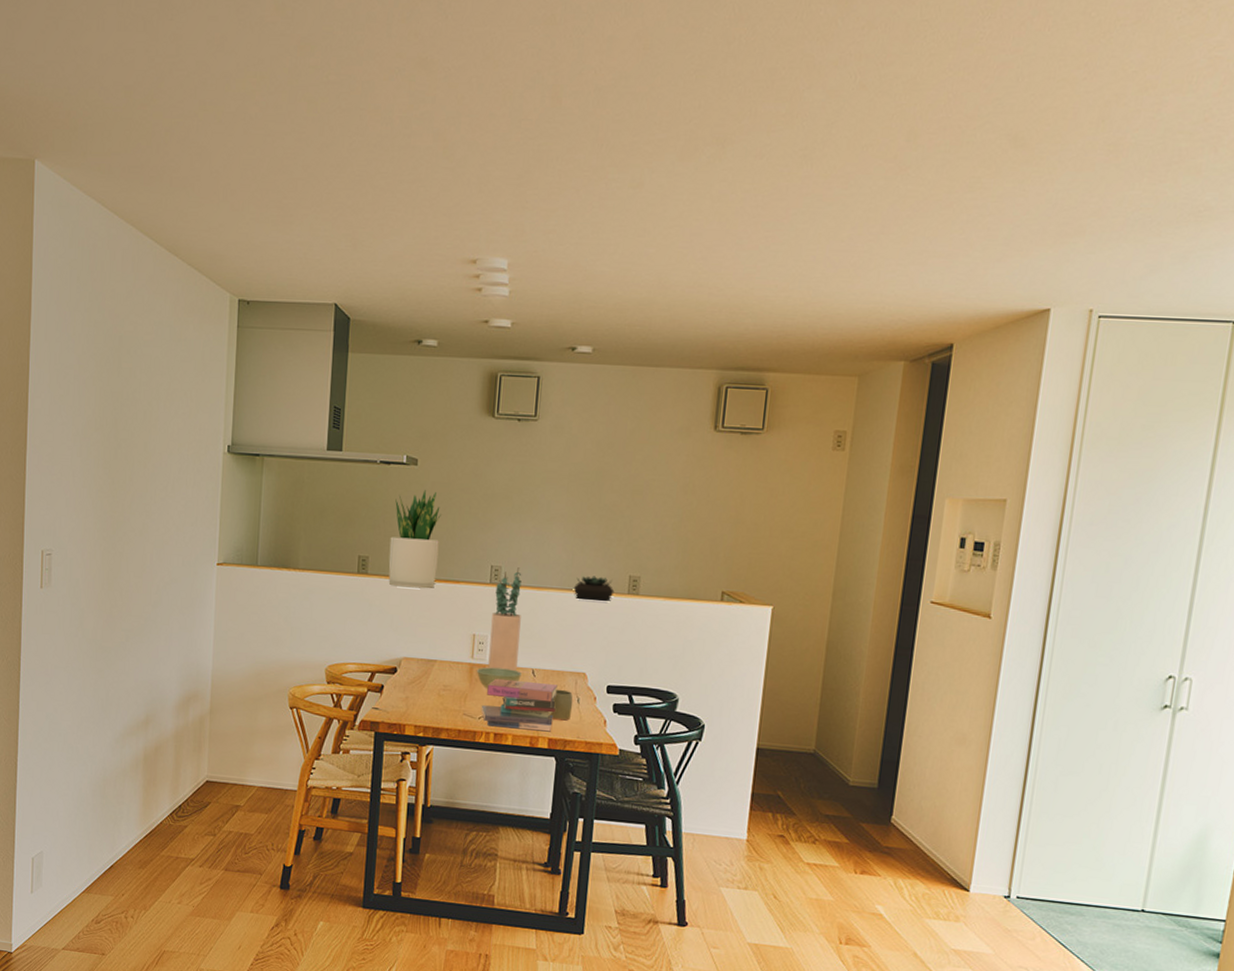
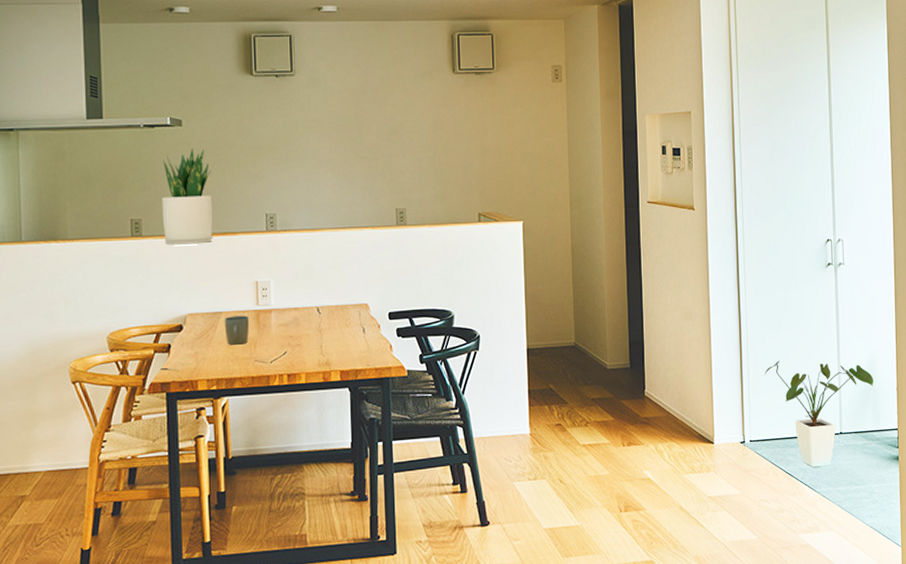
mug: none [437,665,463,696] -> present [224,315,250,345]
bowl: present [476,667,522,690] -> none [262,310,307,334]
books: present [480,678,558,732] -> none [271,319,343,369]
vase: present [488,567,522,672] -> none [271,213,303,312]
mug: present [549,689,573,721] -> none [338,322,359,352]
succulent plant: present [573,575,615,602] -> none [346,212,384,236]
house plant: none [1050,811,1203,946] -> present [764,360,874,467]

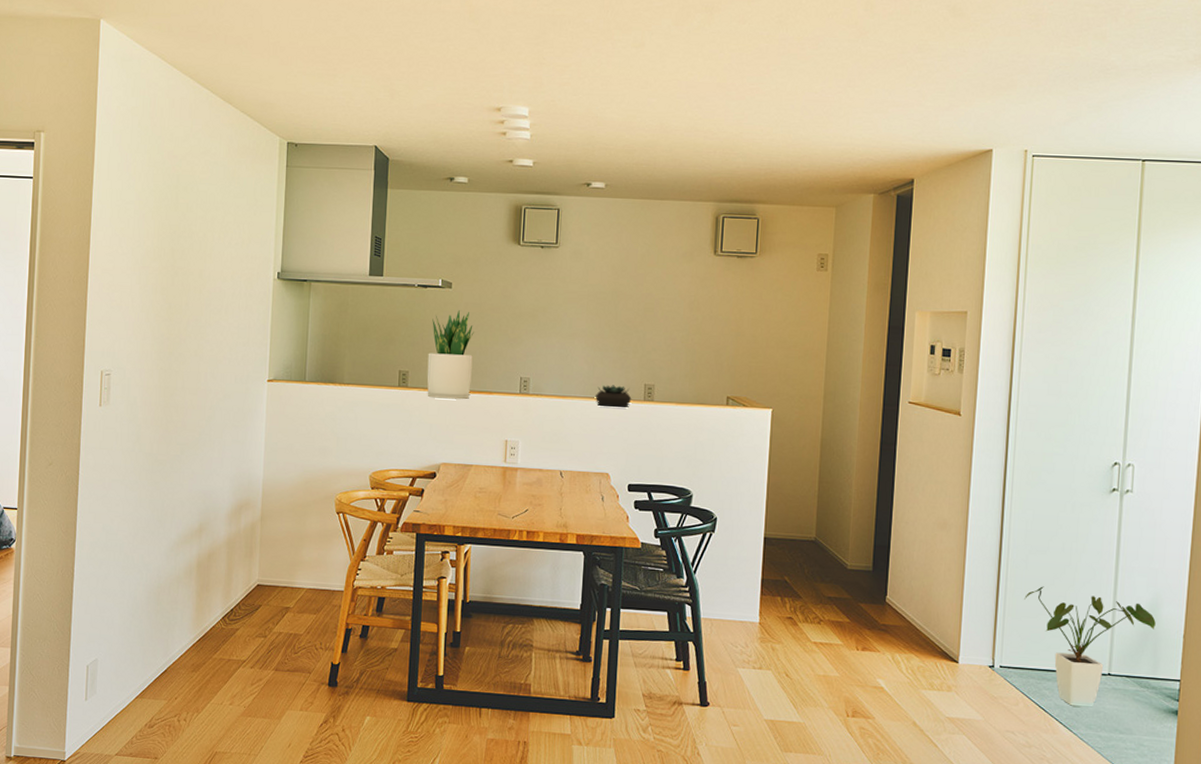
mug: present [224,315,250,345] -> none [473,469,497,498]
succulent plant: none [346,212,384,236] -> present [595,384,632,408]

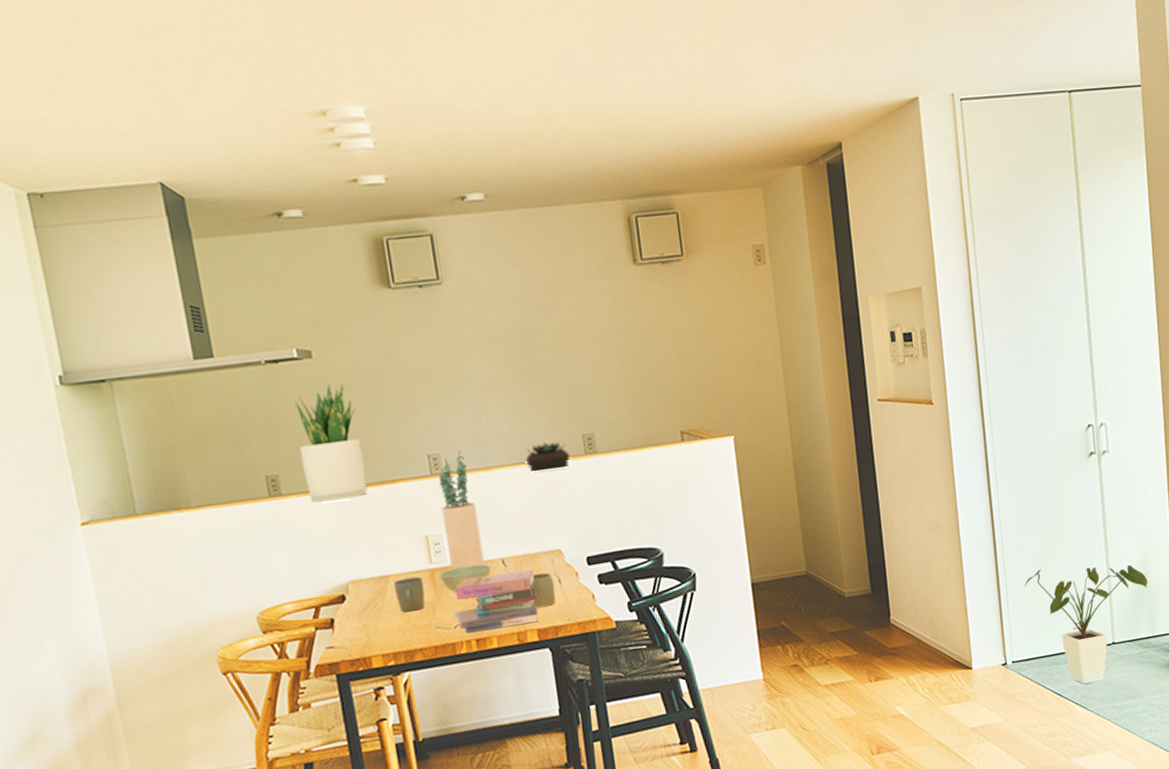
mug: none [473,469,497,498] -> present [393,576,426,613]
bowl: none [509,470,550,491] -> present [438,564,491,594]
books: none [514,480,583,529] -> present [453,569,538,634]
vase: none [520,378,549,474] -> present [438,450,486,570]
mug: none [577,488,598,518] -> present [531,572,556,608]

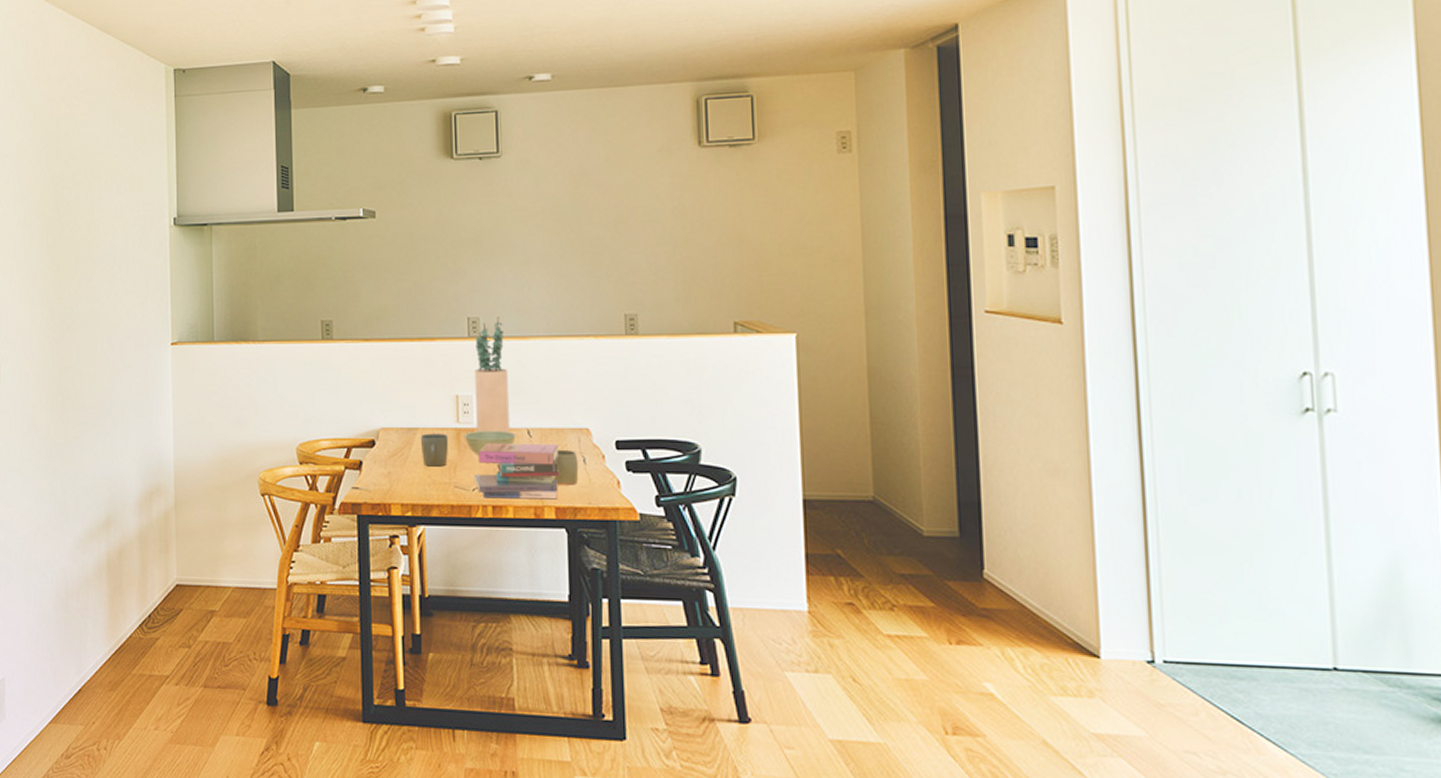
planter: present [295,385,367,503] -> none [354,243,408,350]
succulent plant: present [525,442,571,472] -> none [562,318,610,347]
house plant: present [1024,564,1148,684] -> none [1188,548,1400,717]

